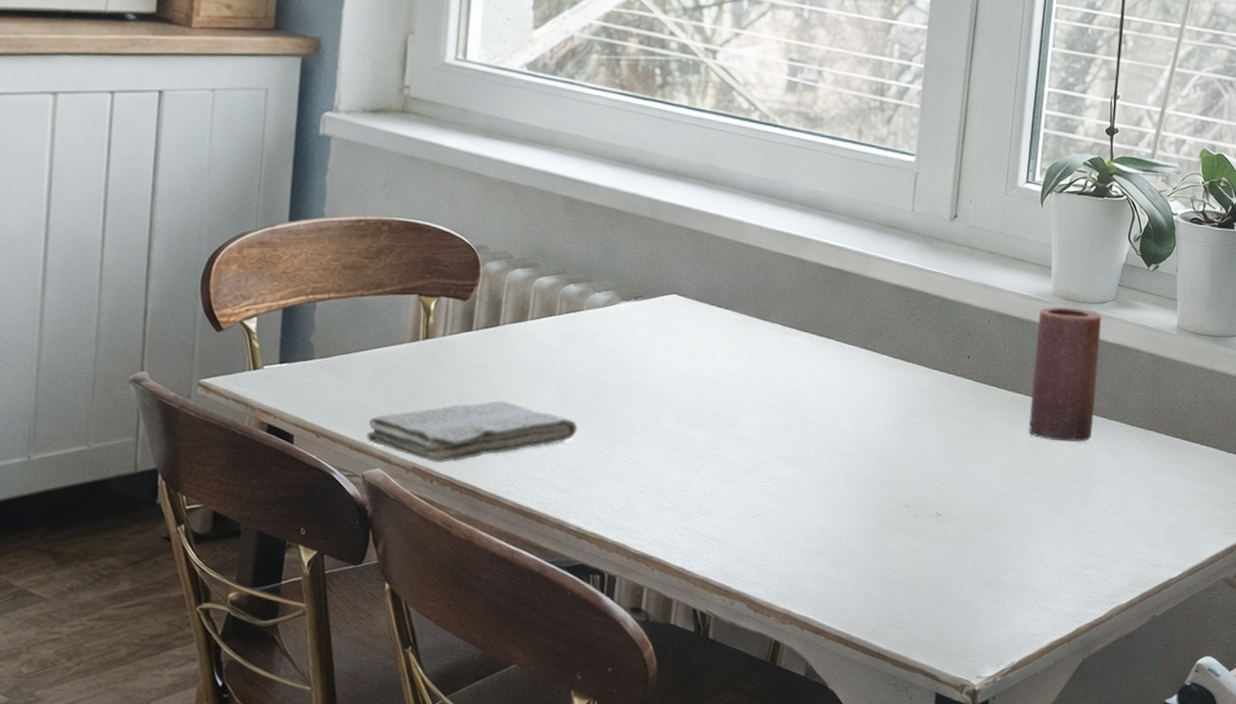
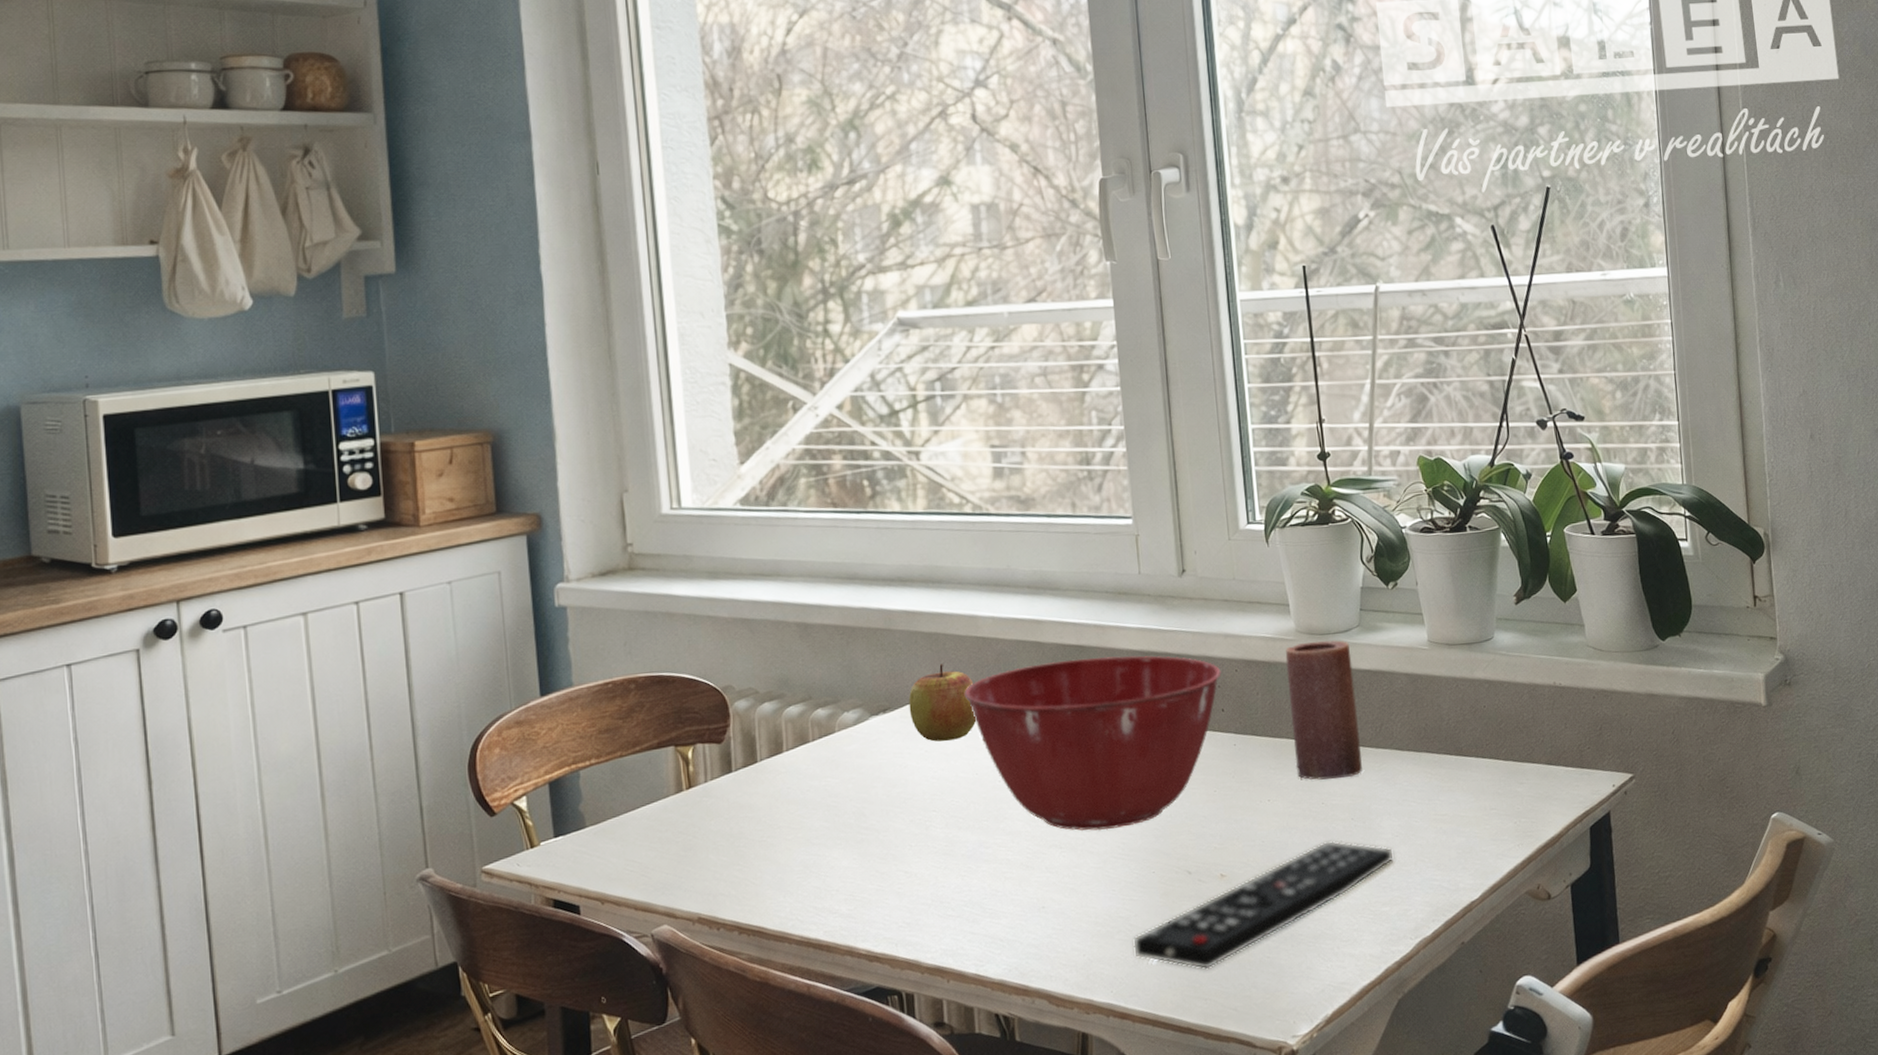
washcloth: present [366,400,578,463] -> none [648,836,851,910]
apple: none [661,263,730,339] -> present [908,664,977,742]
mixing bowl: none [718,280,974,452] -> present [964,656,1221,831]
remote control: none [838,498,1107,601] -> present [1132,840,1395,970]

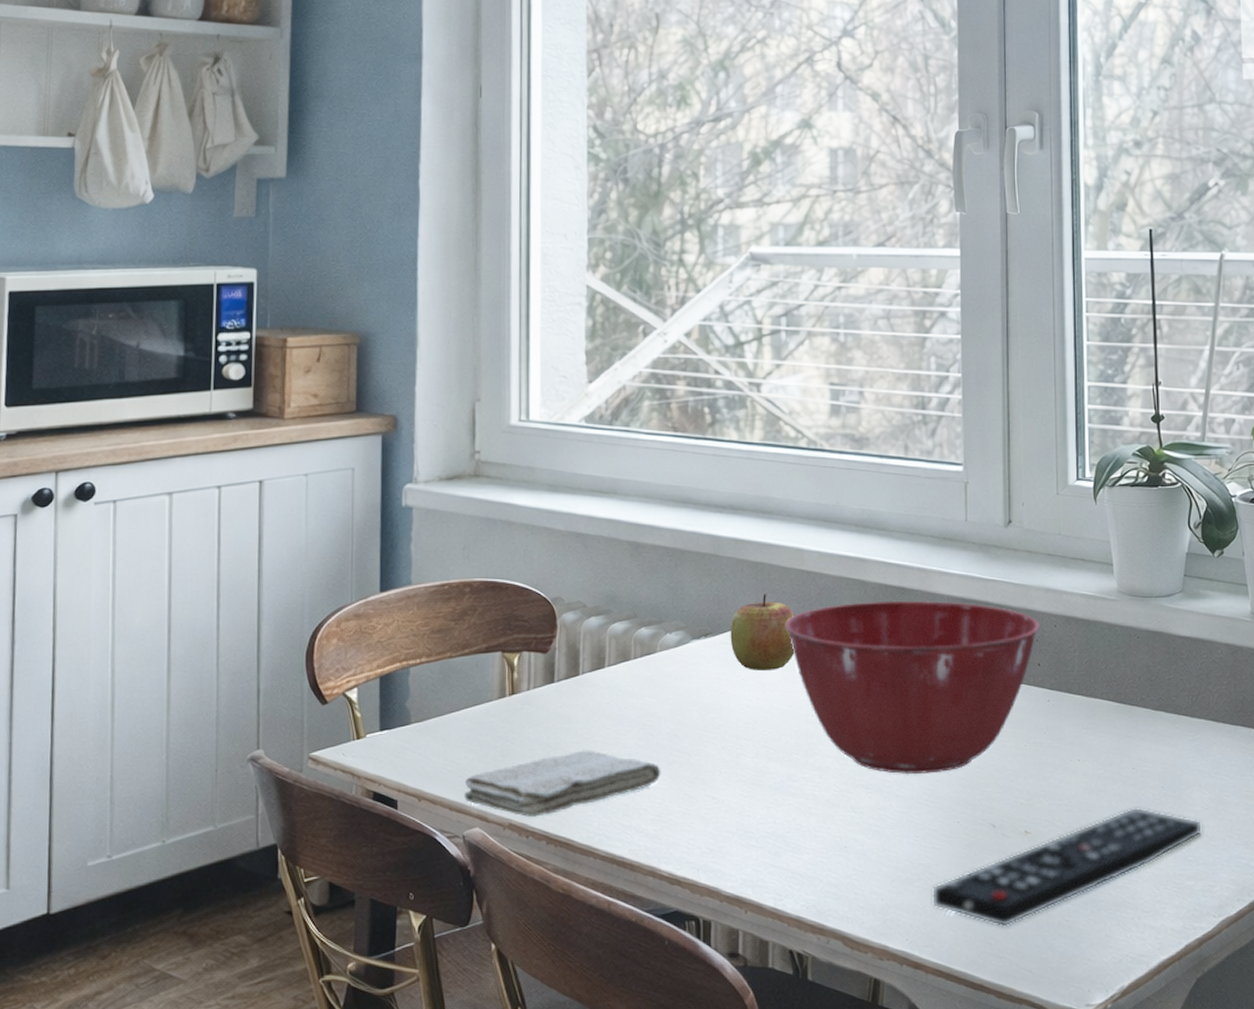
washcloth: none [648,836,851,910] -> present [464,750,661,817]
candle: present [1285,640,1362,780] -> none [1105,603,1176,745]

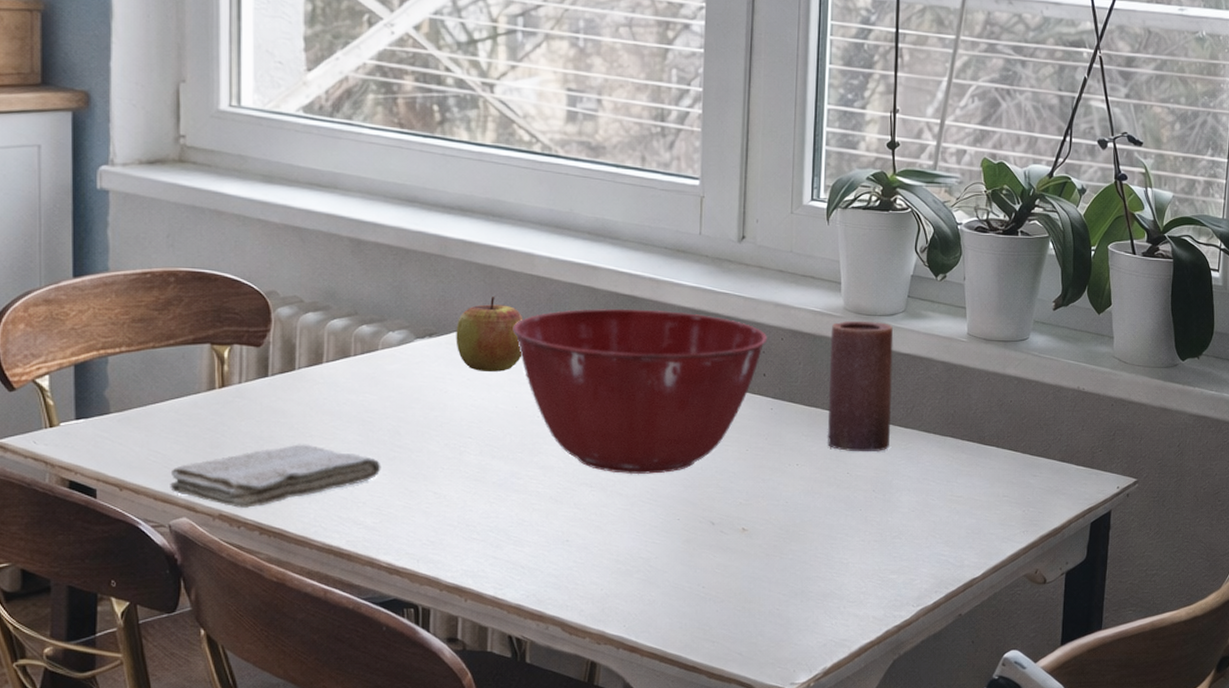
remote control: present [931,807,1203,927] -> none [649,508,909,615]
candle: none [1105,603,1176,745] -> present [827,320,894,453]

